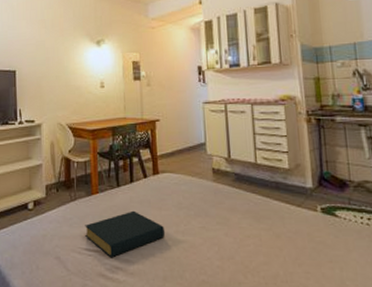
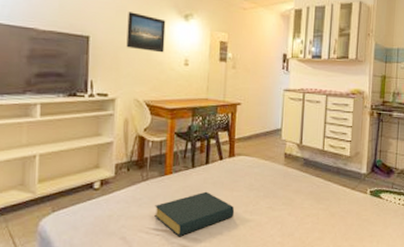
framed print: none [46,45,81,78] -> present [126,12,166,53]

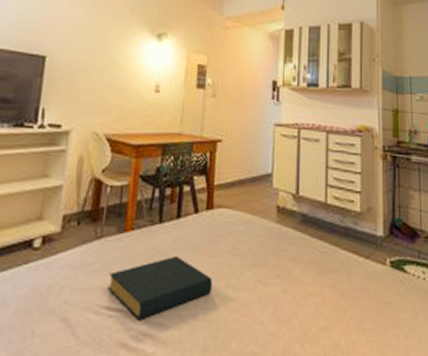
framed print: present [126,12,166,53] -> none [88,29,136,77]

